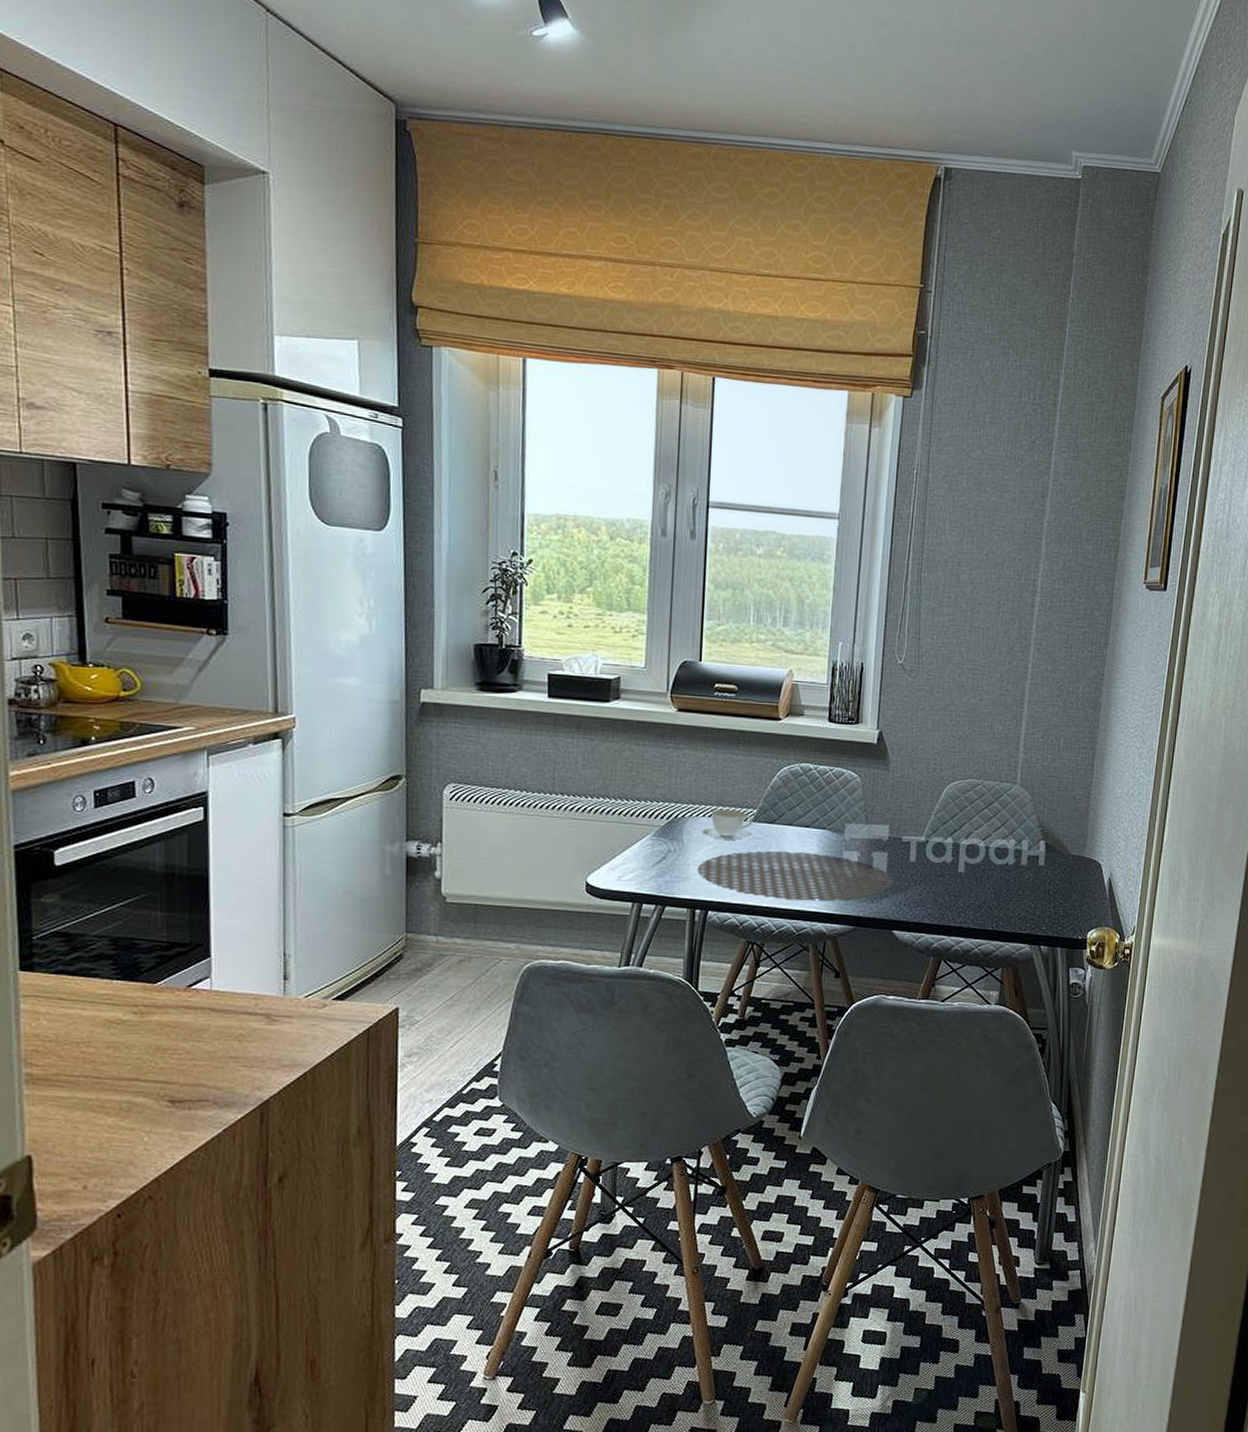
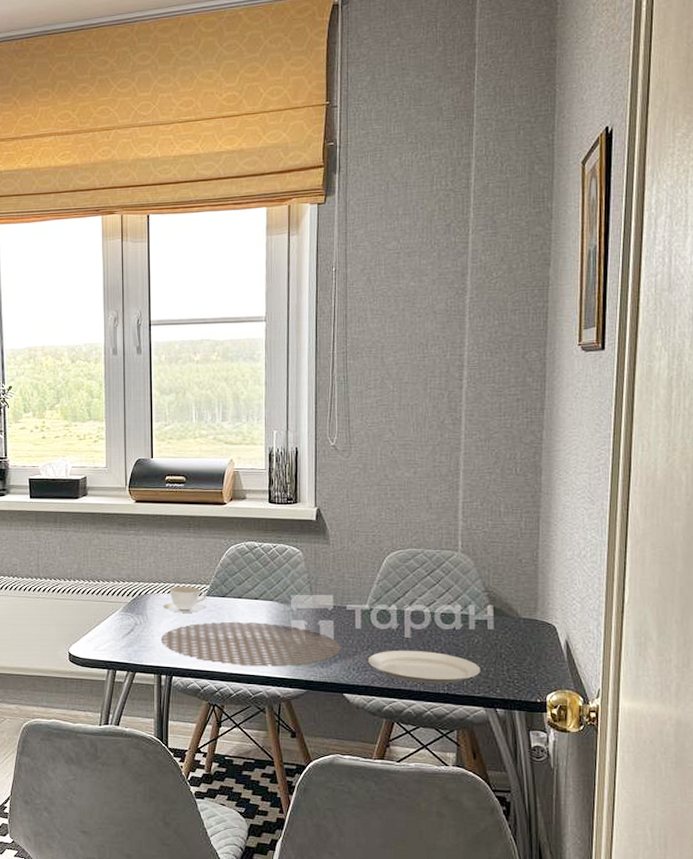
plate: none [919,885,1029,921] -> present [367,650,481,684]

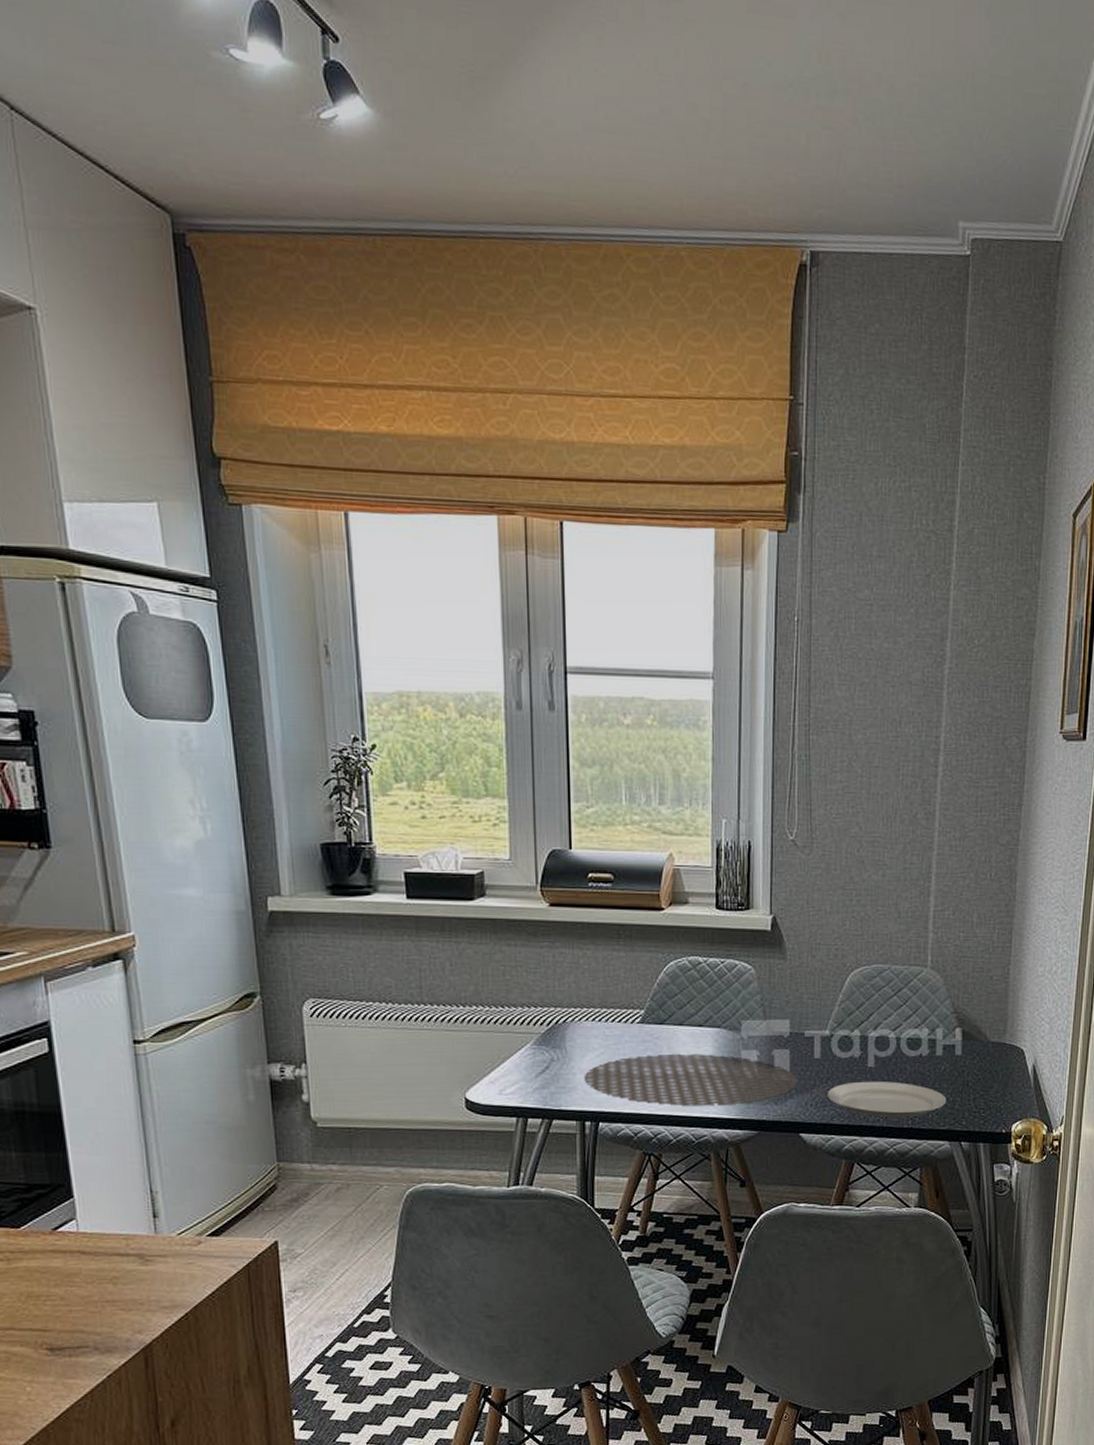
teacup: present [162,586,206,613] -> none [585,1011,640,1045]

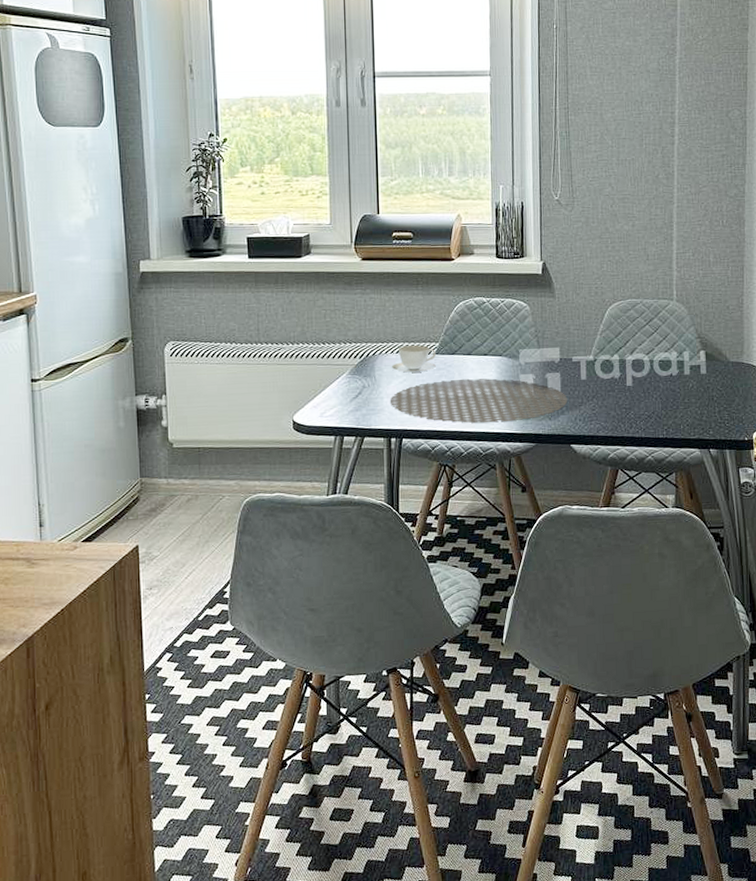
teacup: none [585,1011,640,1045] -> present [391,344,436,373]
plate: present [827,1081,947,1118] -> none [593,397,695,430]

